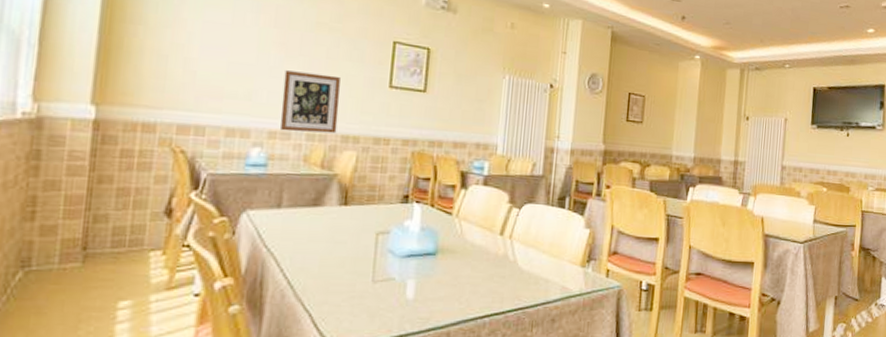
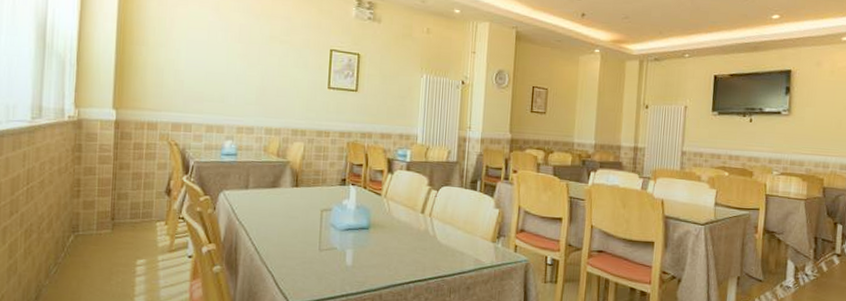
wall art: present [280,70,340,134] -> none [245,77,290,128]

